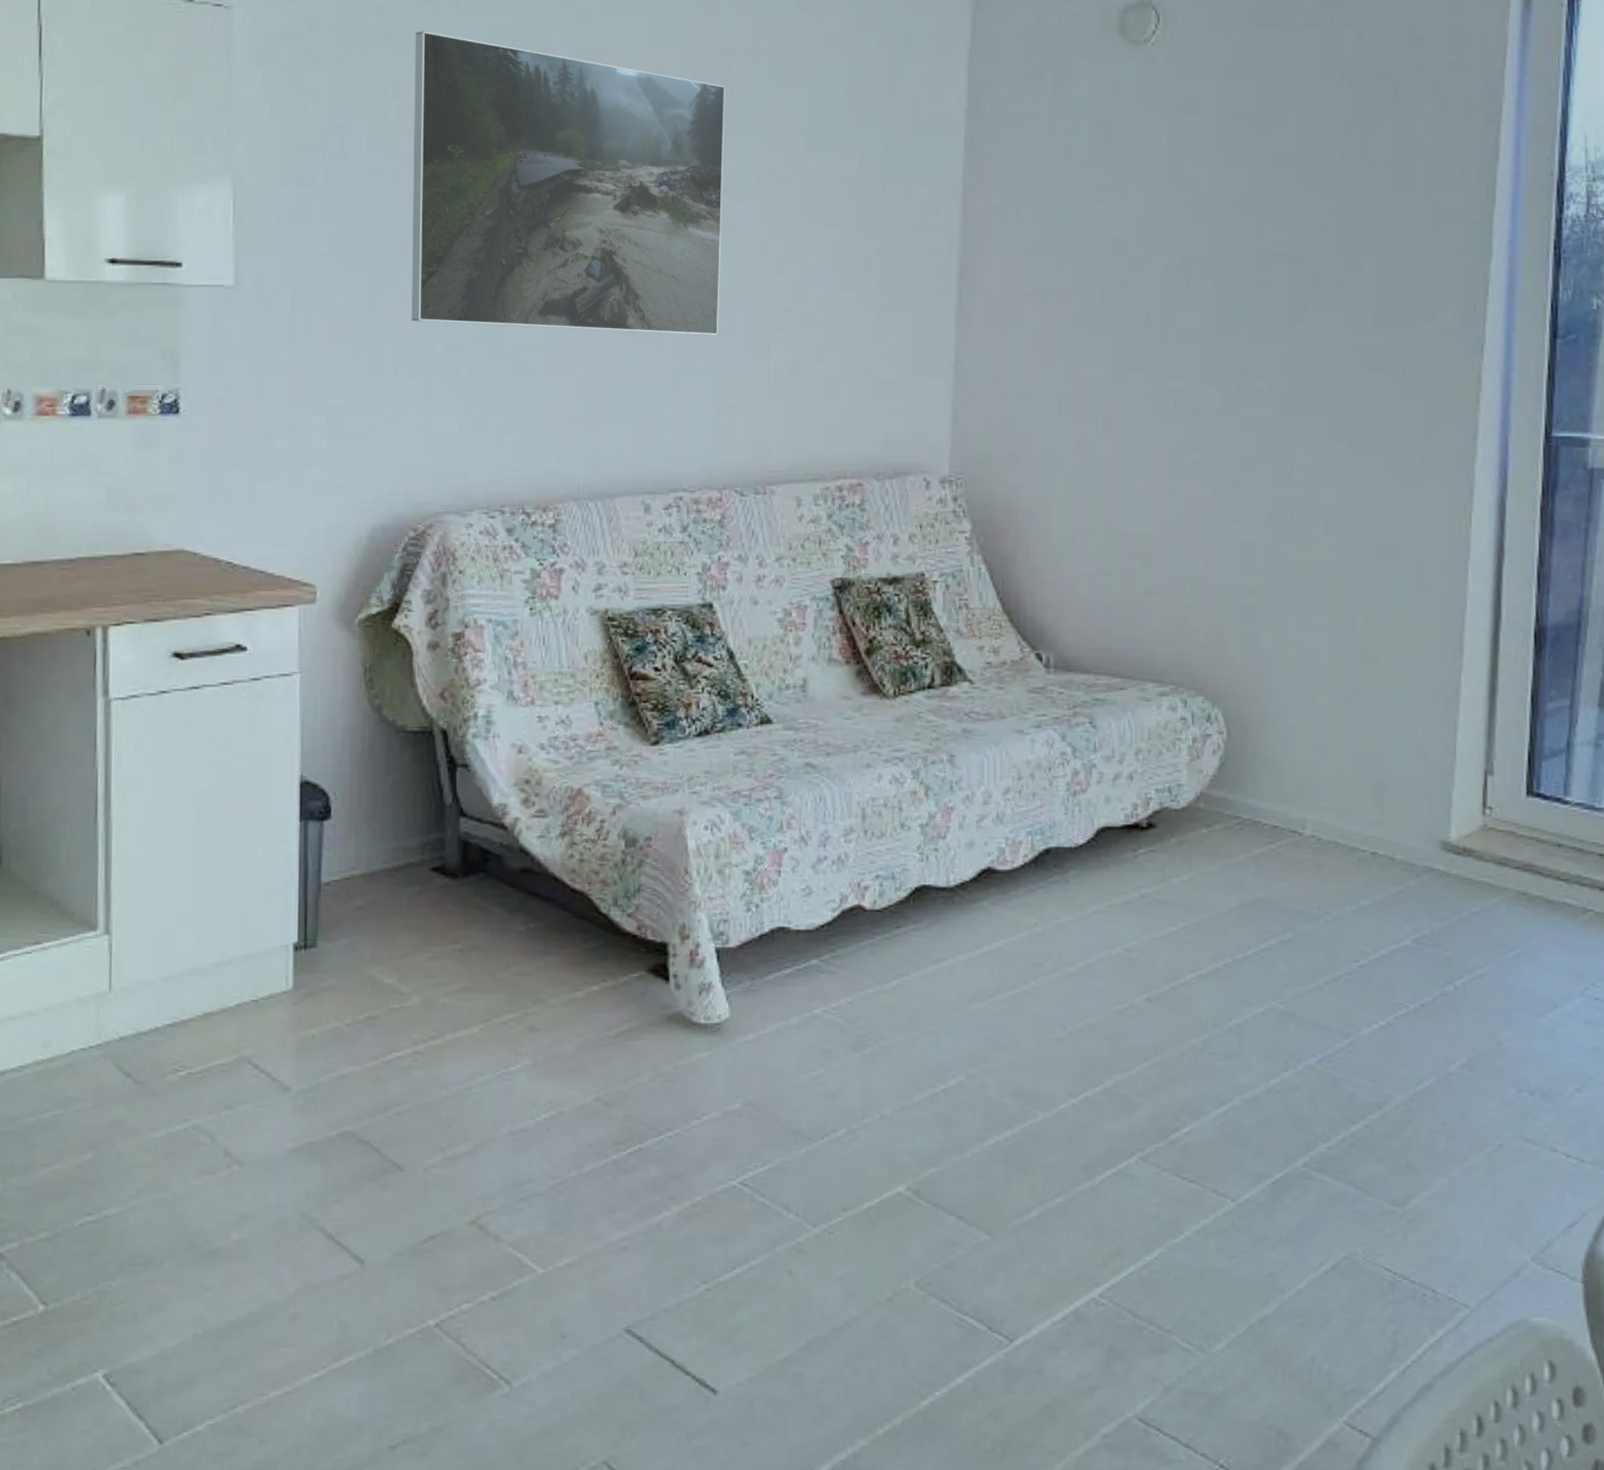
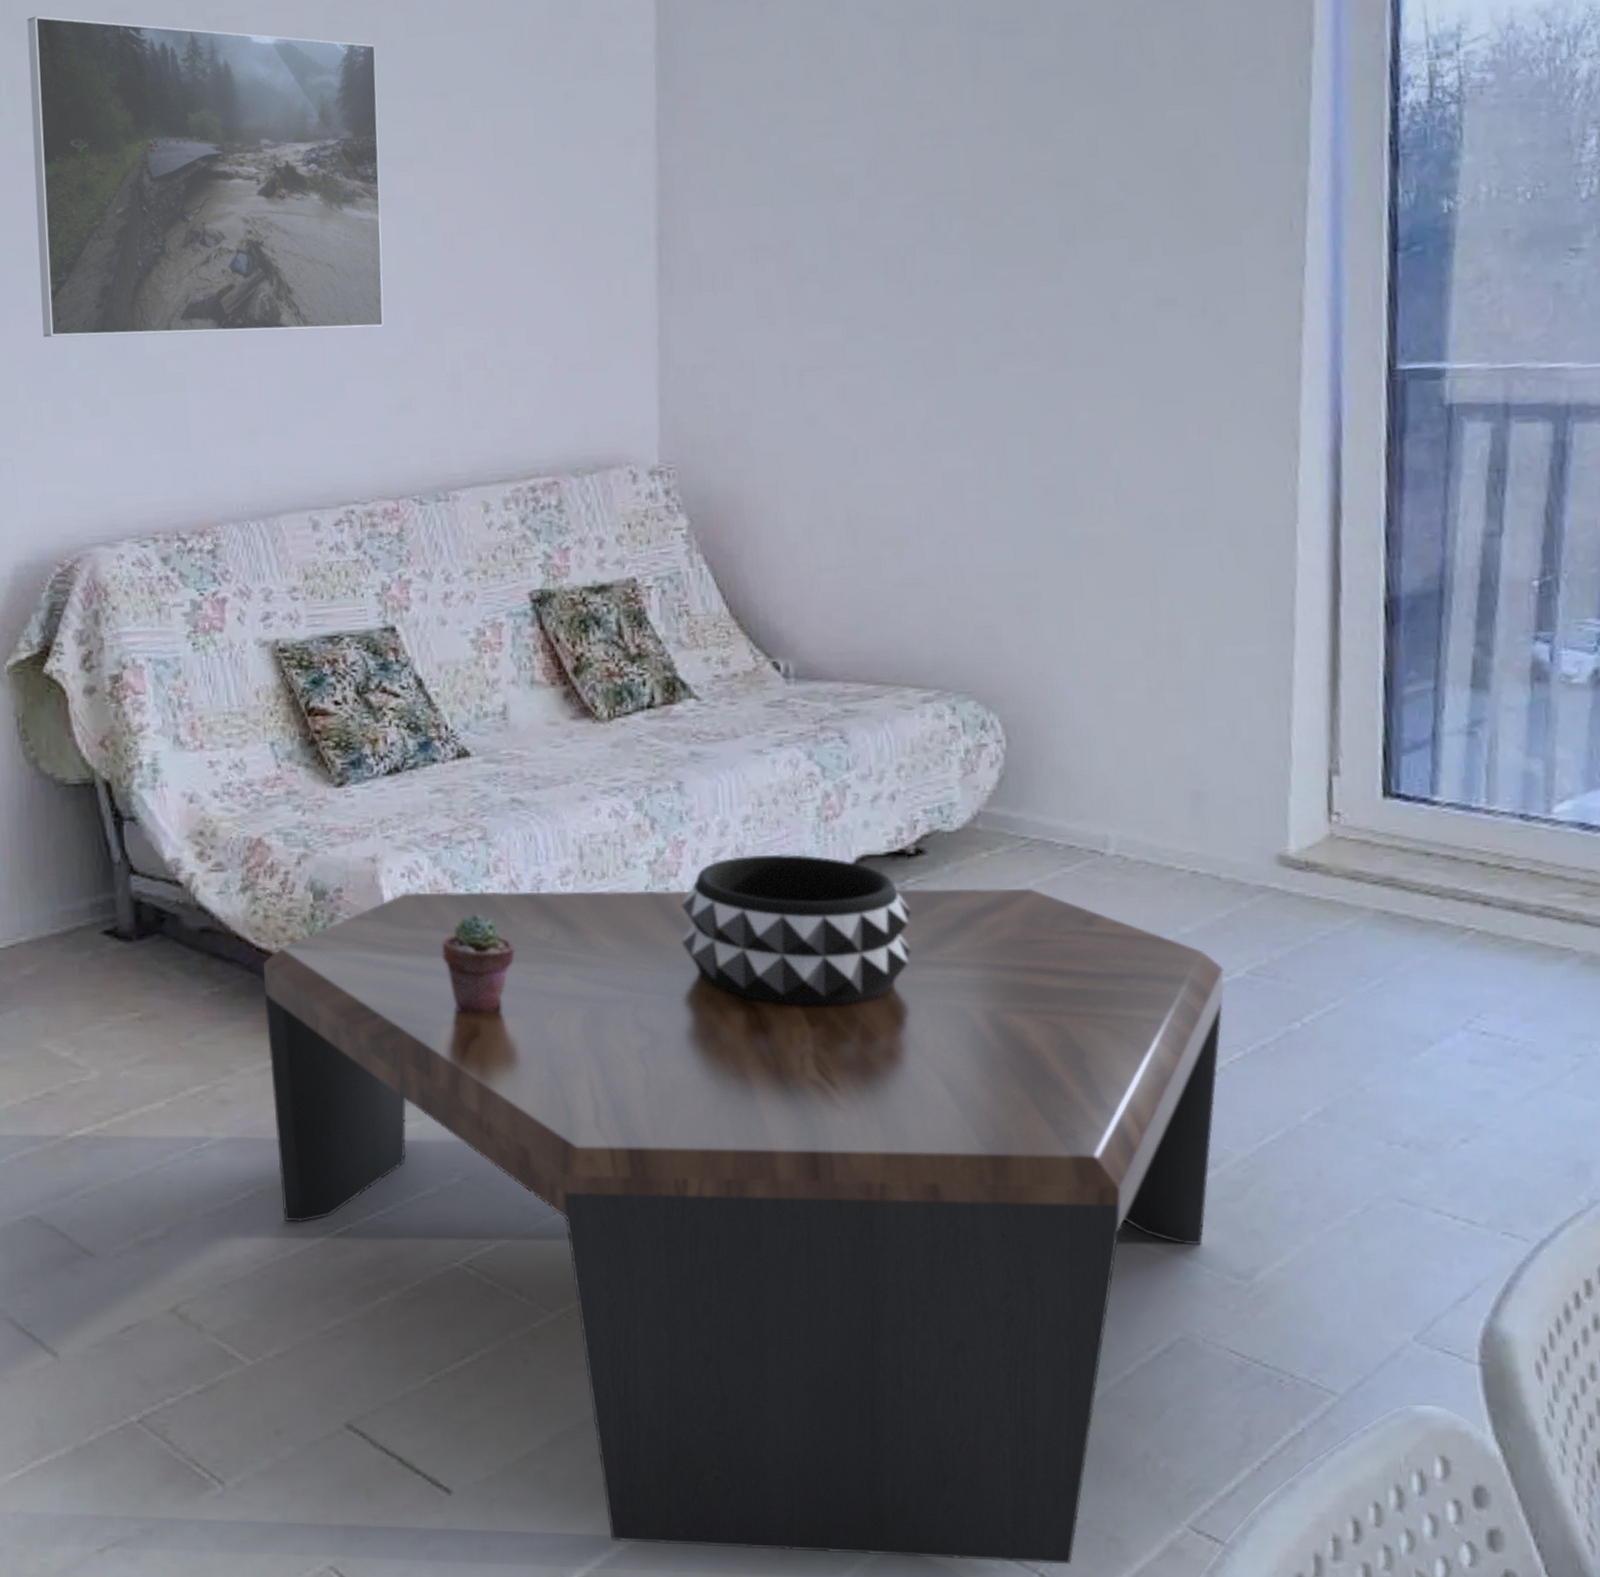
coffee table: none [575,844,1394,1457] -> present [263,888,1224,1565]
potted succulent: none [737,866,801,955] -> present [442,915,515,1014]
decorative bowl: none [946,822,1142,958] -> present [681,854,912,1007]

